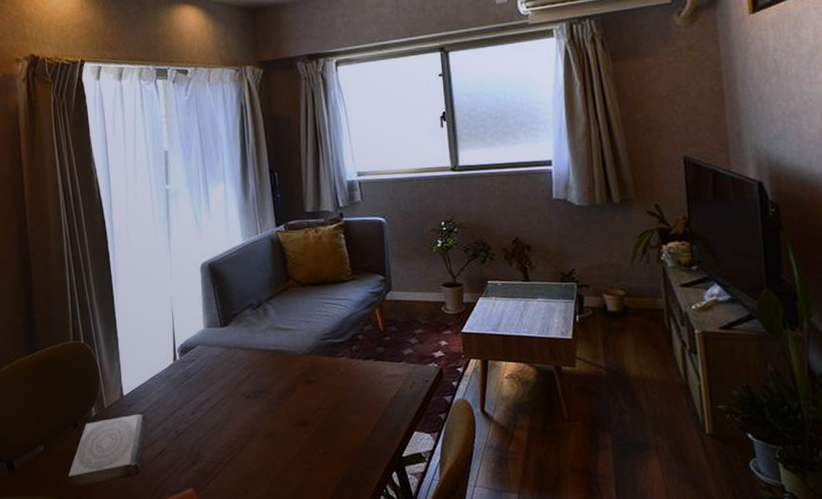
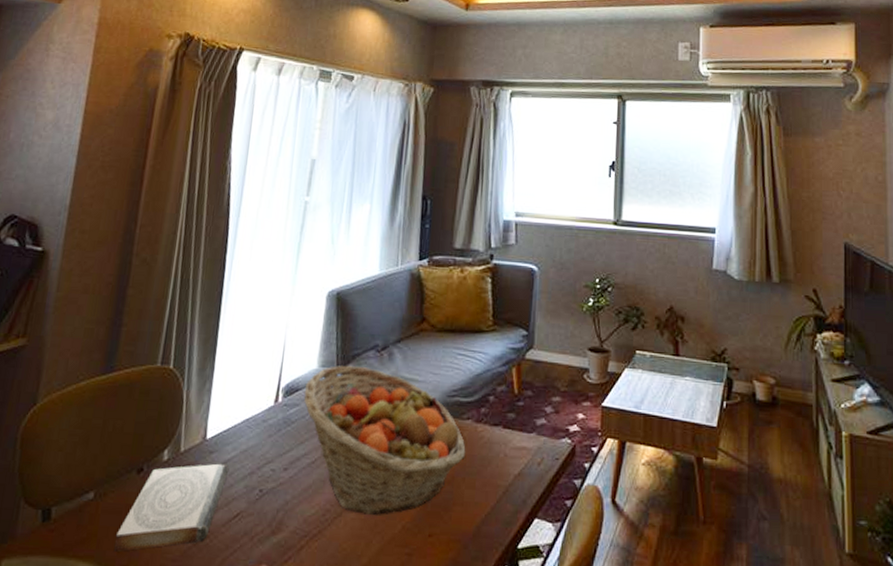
fruit basket: none [196,323,345,442] -> present [304,365,466,515]

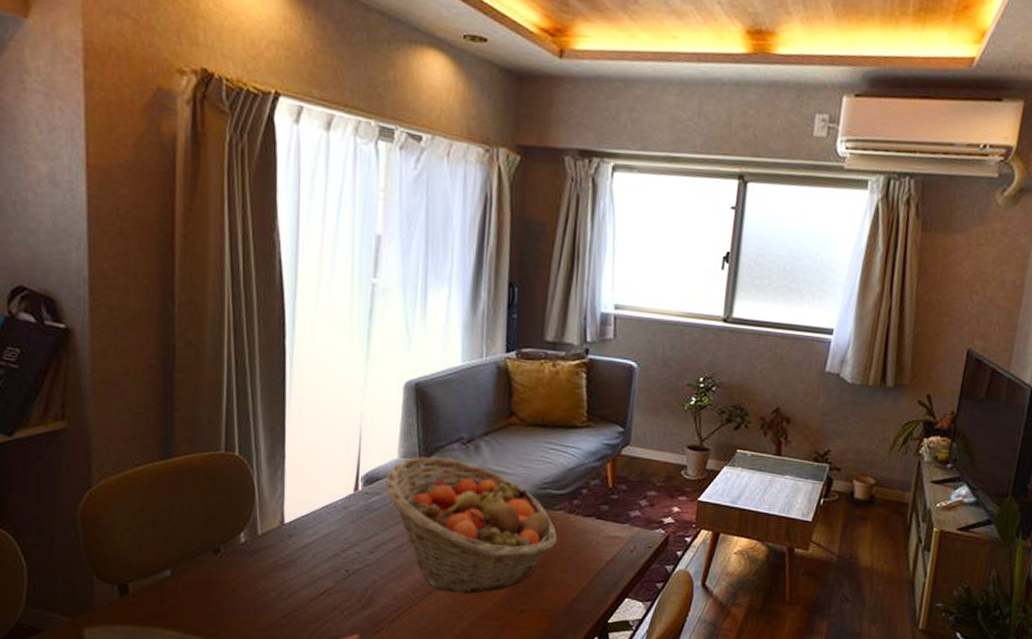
book: present [113,463,230,552] -> none [200,546,312,622]

